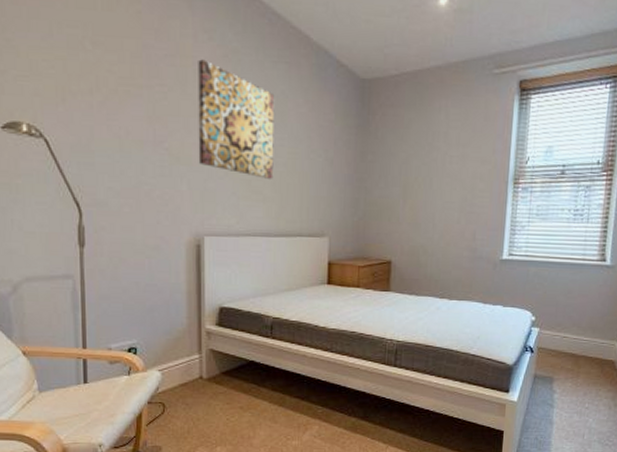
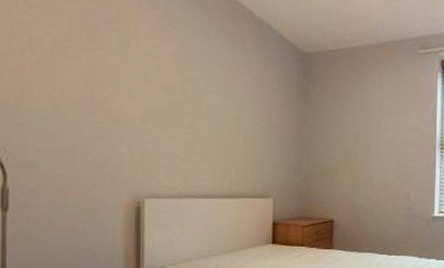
wall art: present [198,59,275,179] -> none [139,26,219,142]

